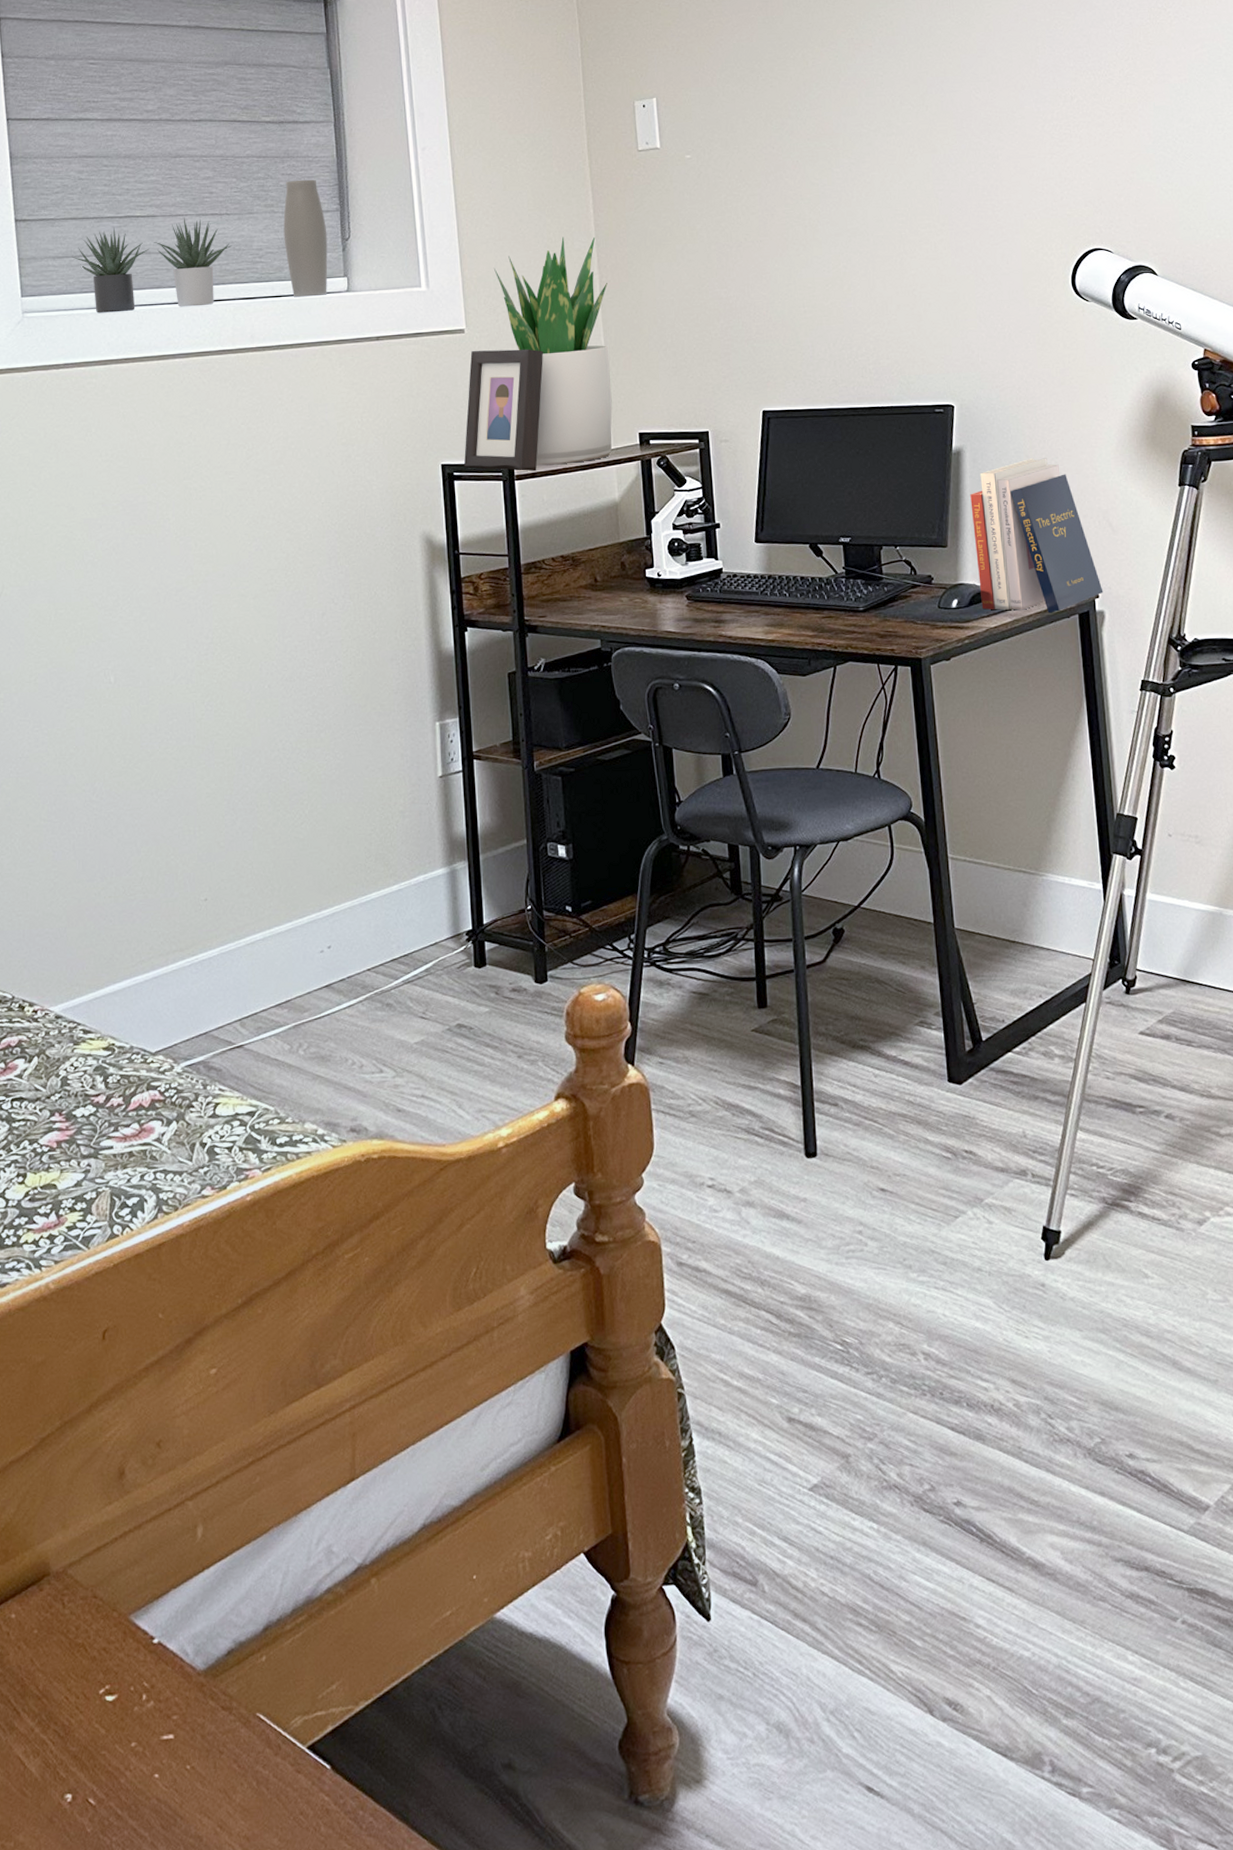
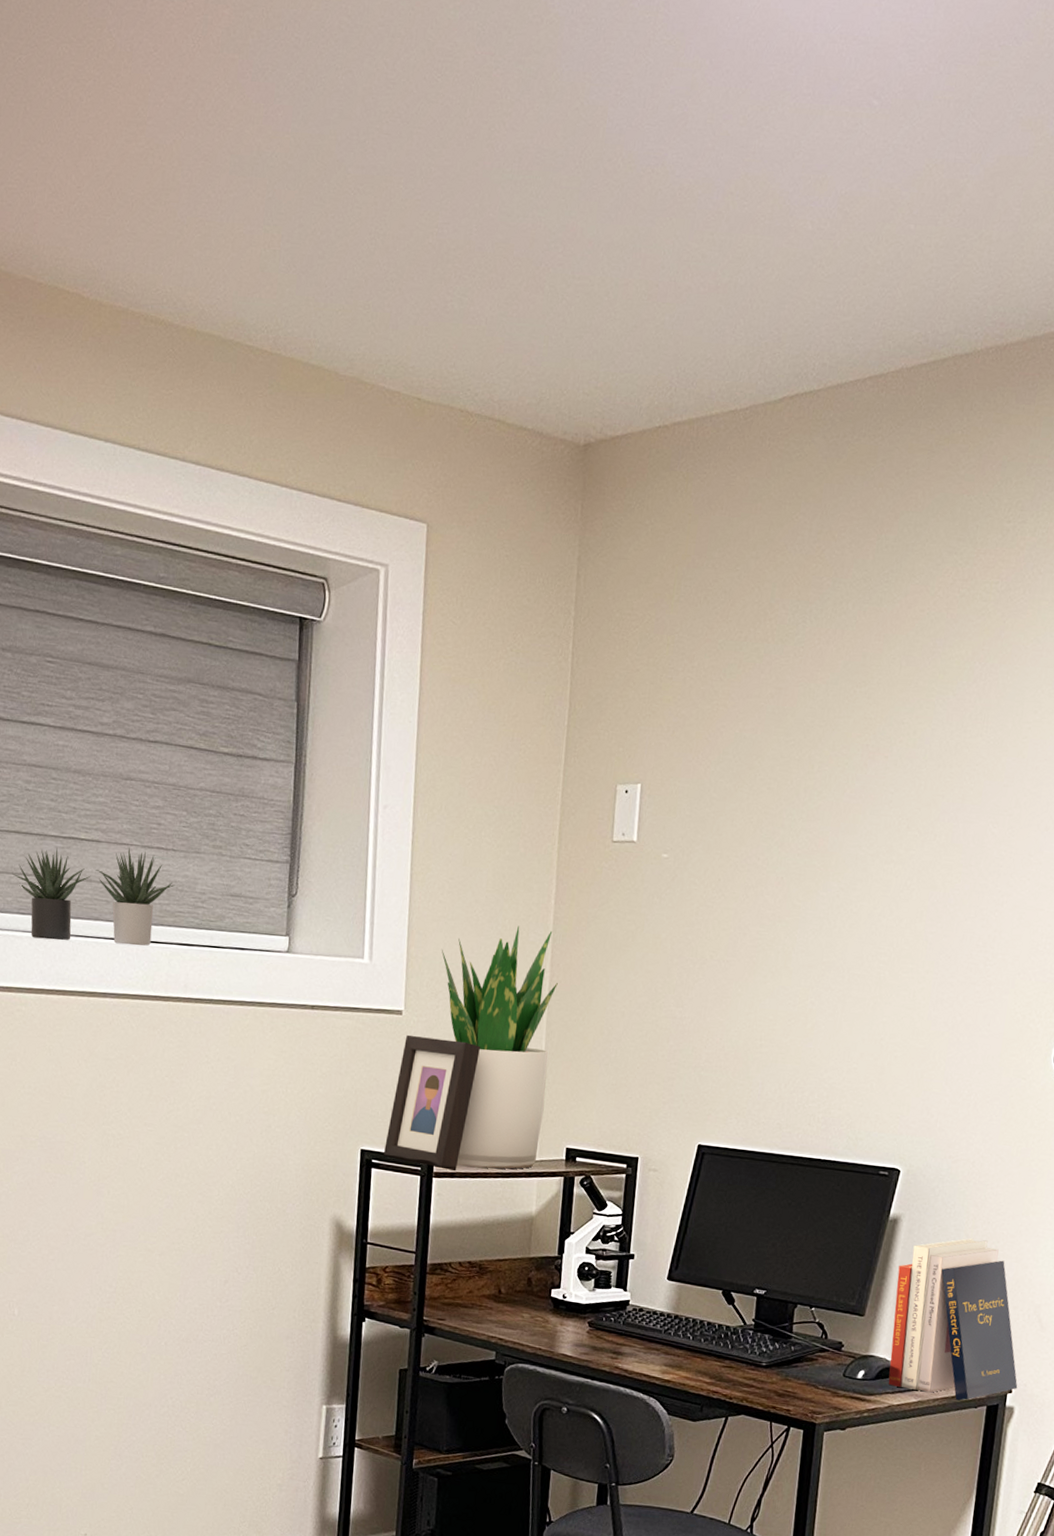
vase: present [283,179,328,297] -> none [228,822,274,954]

